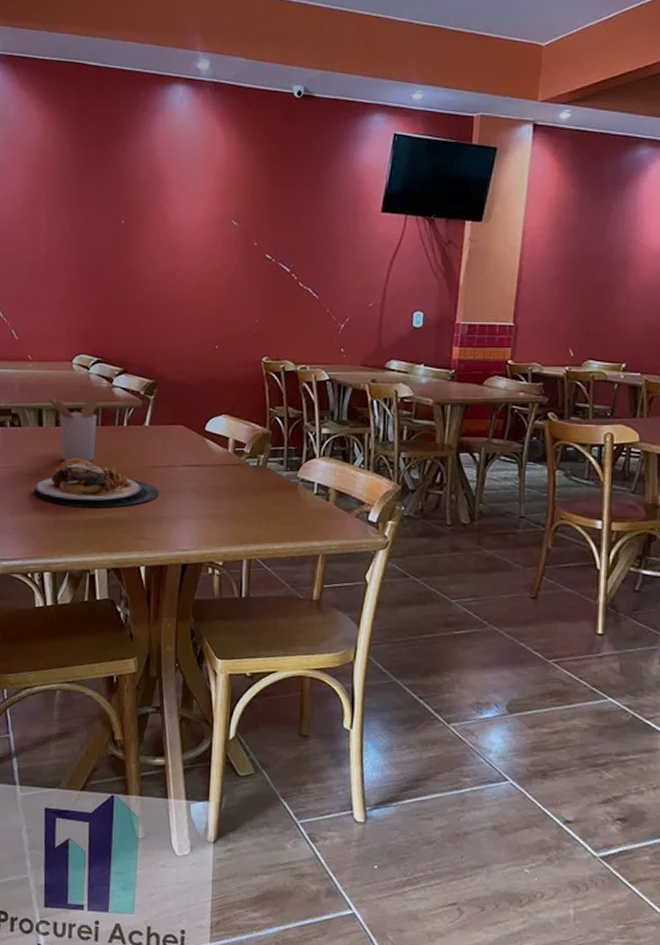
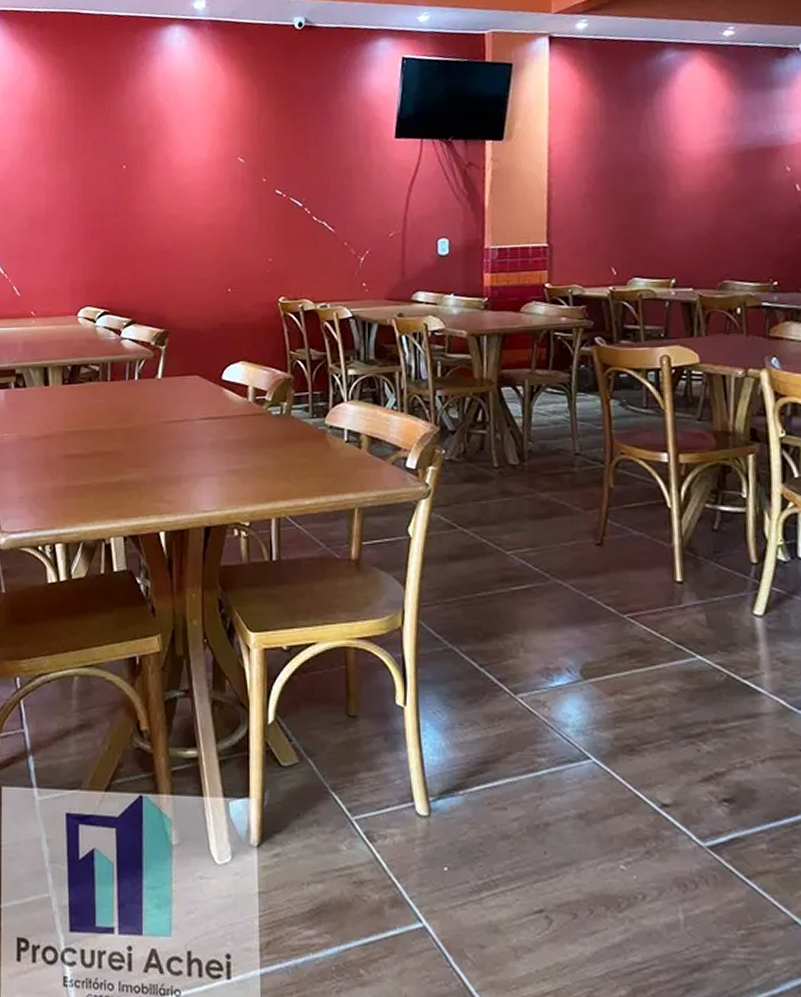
plate: present [35,458,159,508] -> none [43,417,176,471]
utensil holder: present [47,395,99,462] -> none [52,349,107,422]

